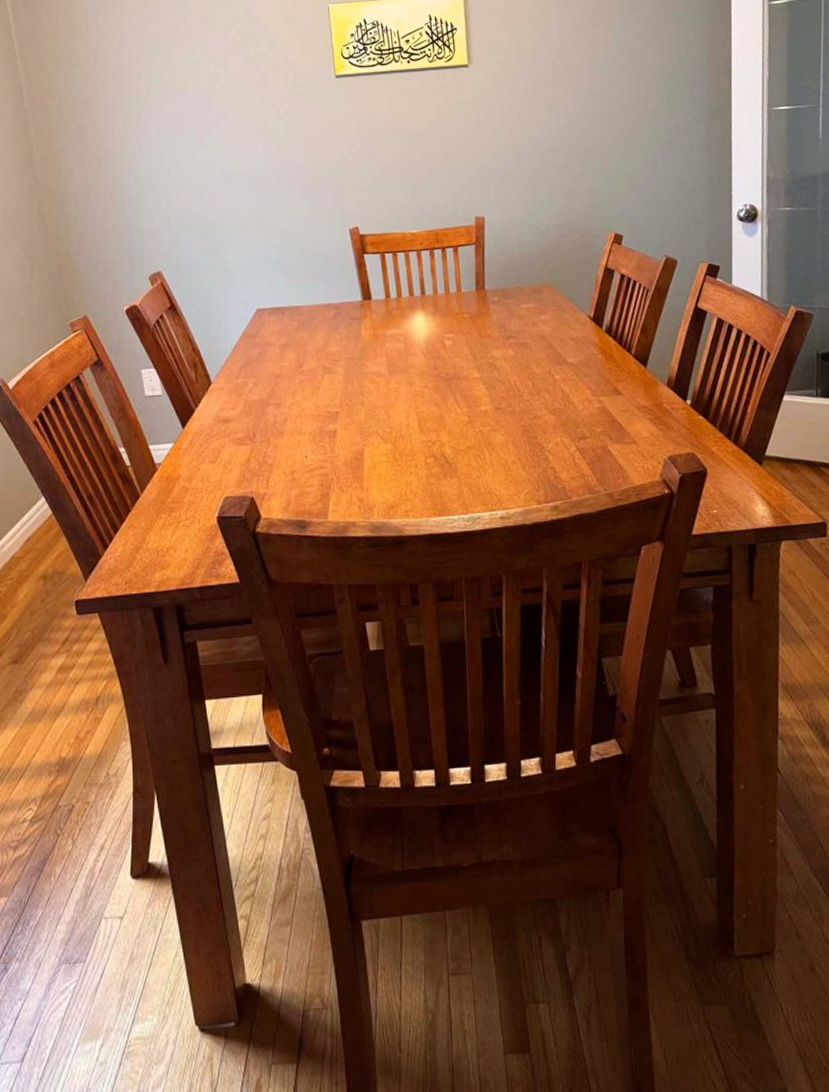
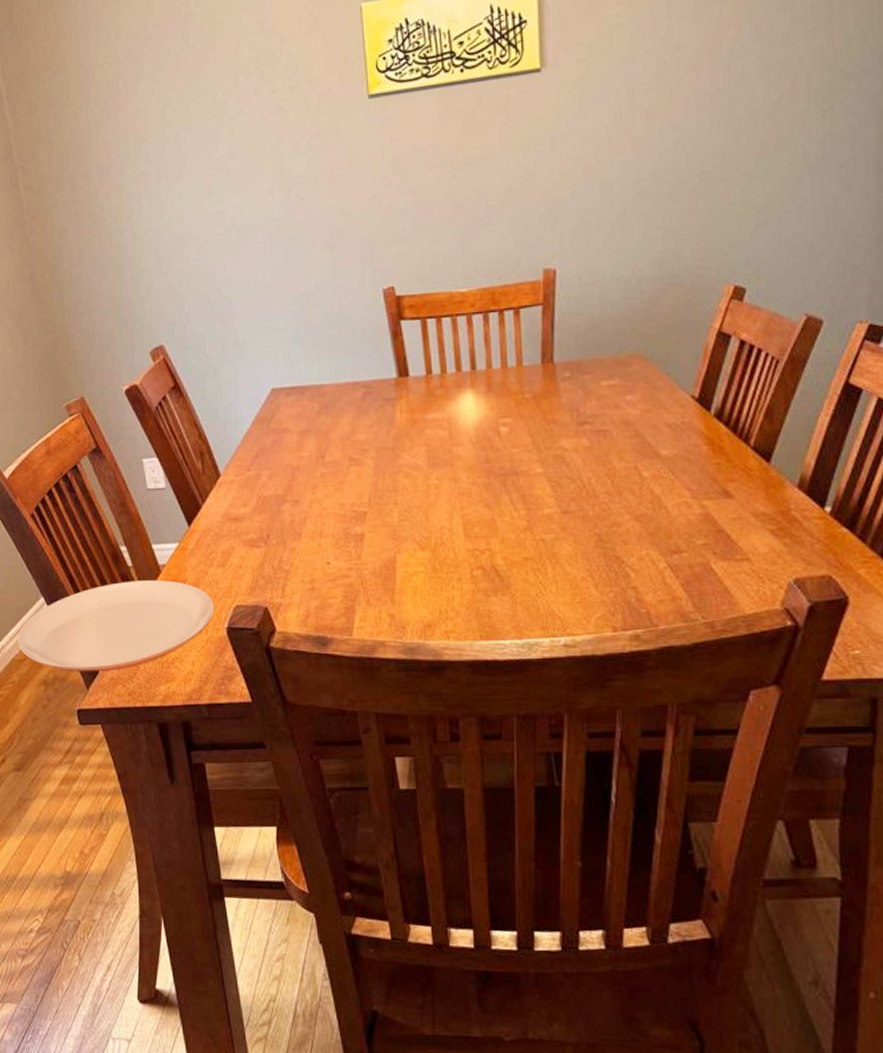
plate: none [17,477,206,566] -> present [17,580,214,672]

